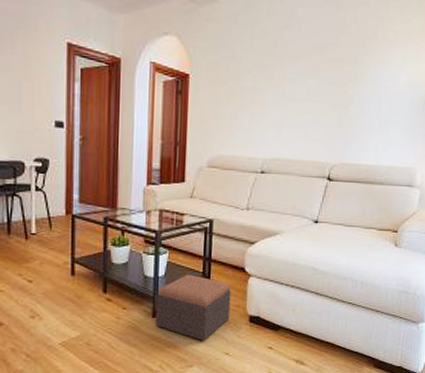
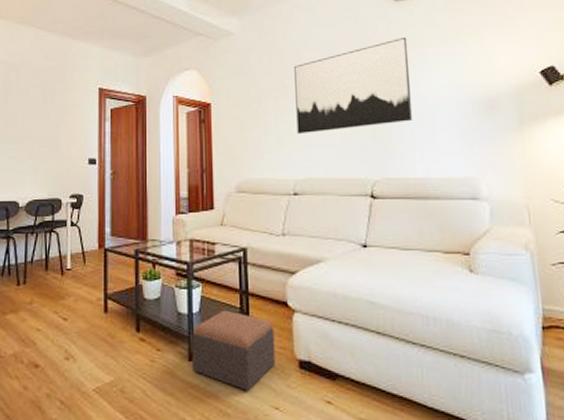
wall art: none [270,28,381,116] -> present [294,36,412,135]

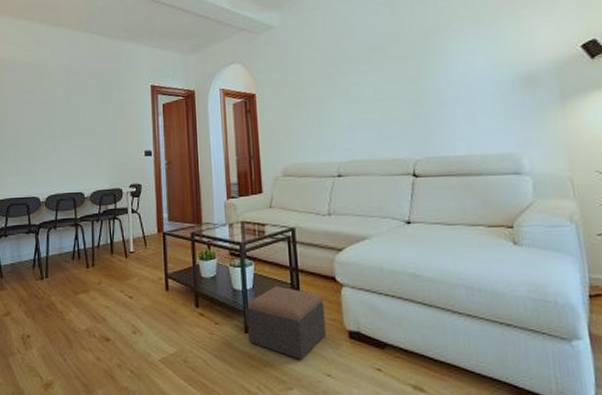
wall art: present [294,36,412,135] -> none [334,19,452,120]

